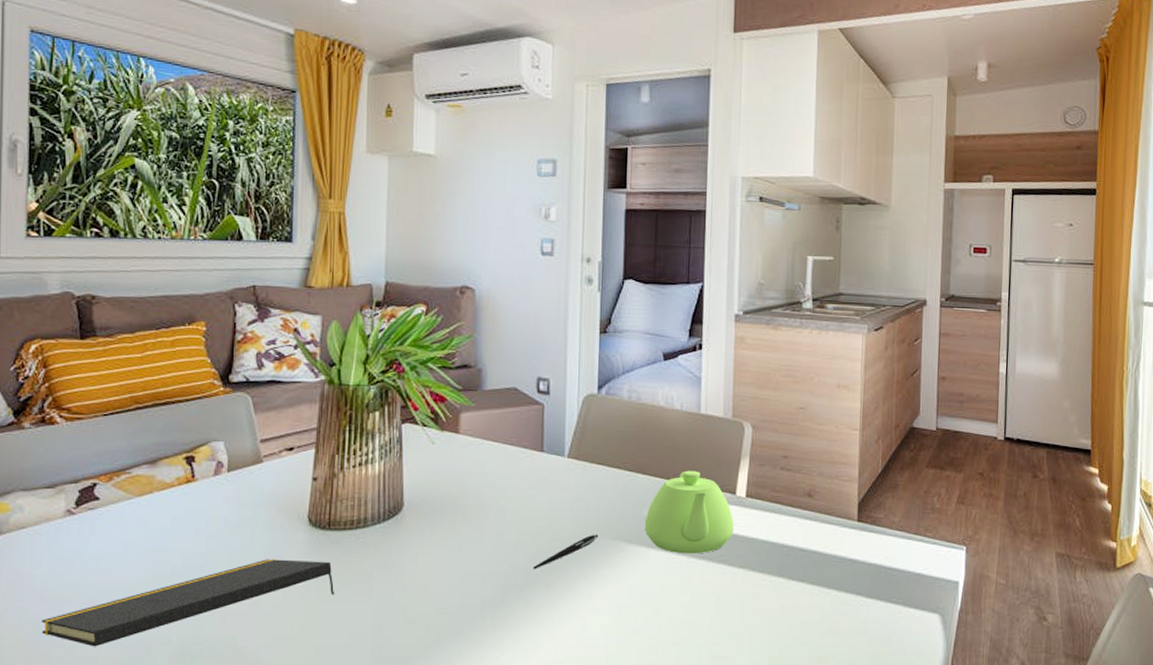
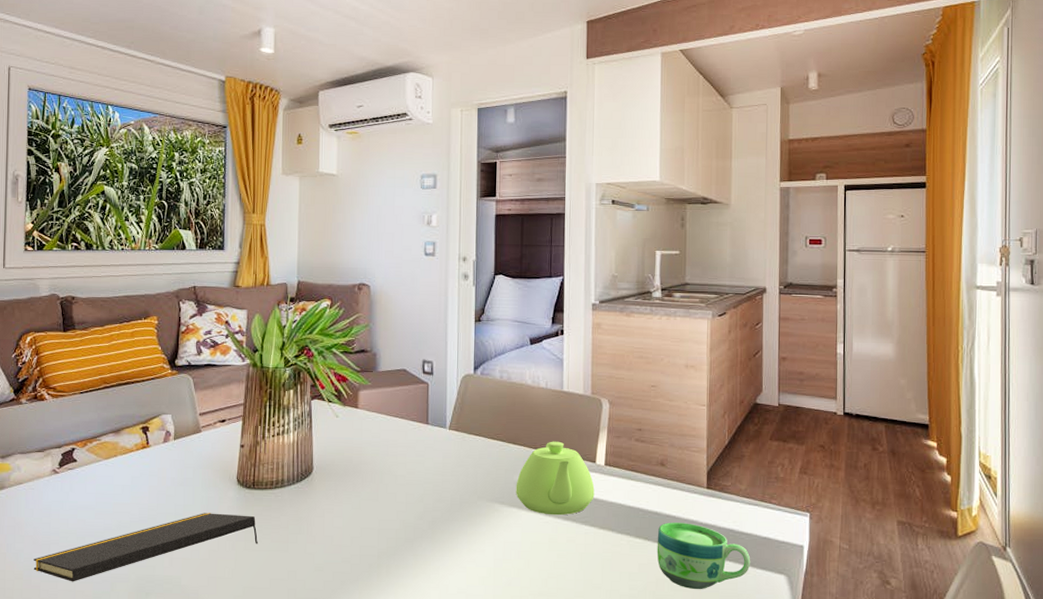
pen: present [533,534,599,569] -> none [421,496,476,526]
cup: none [801,559,903,633] -> present [657,522,751,590]

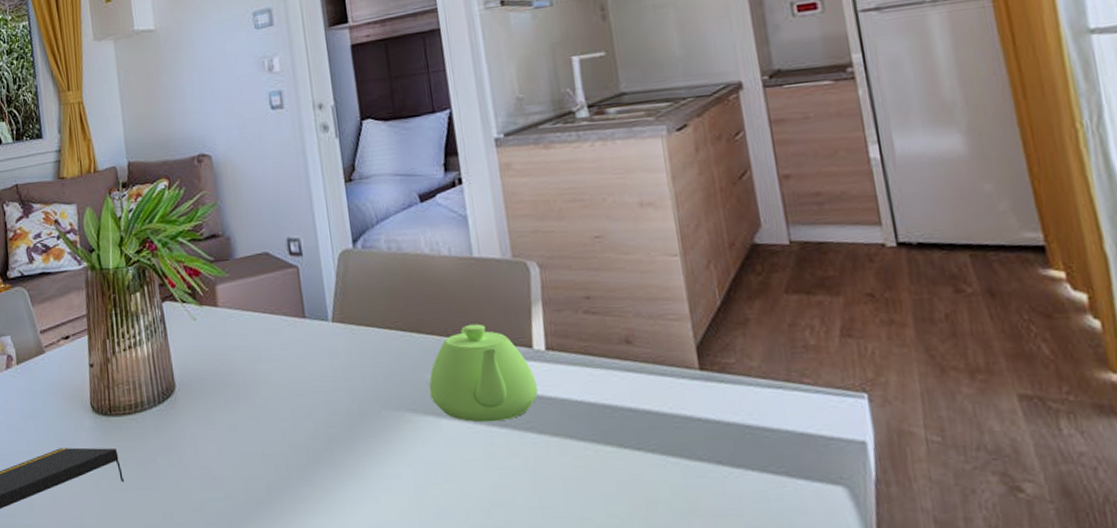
cup: present [657,522,751,590] -> none [636,420,786,514]

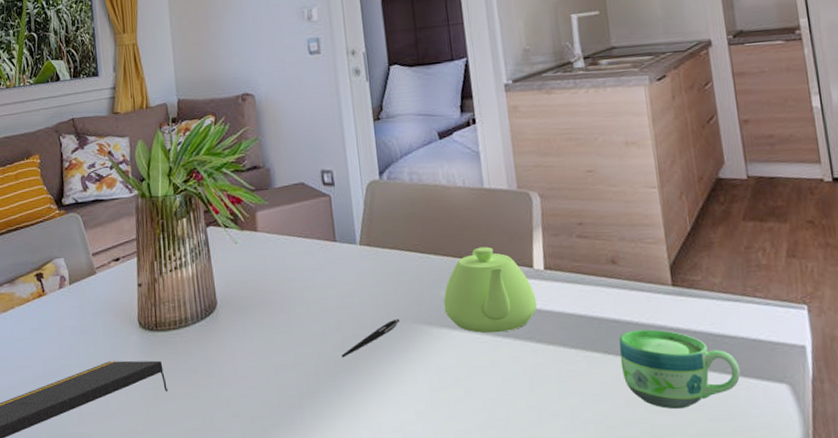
pen: none [314,405,380,448] -> present [341,318,400,358]
cup: none [636,420,786,514] -> present [619,329,741,410]

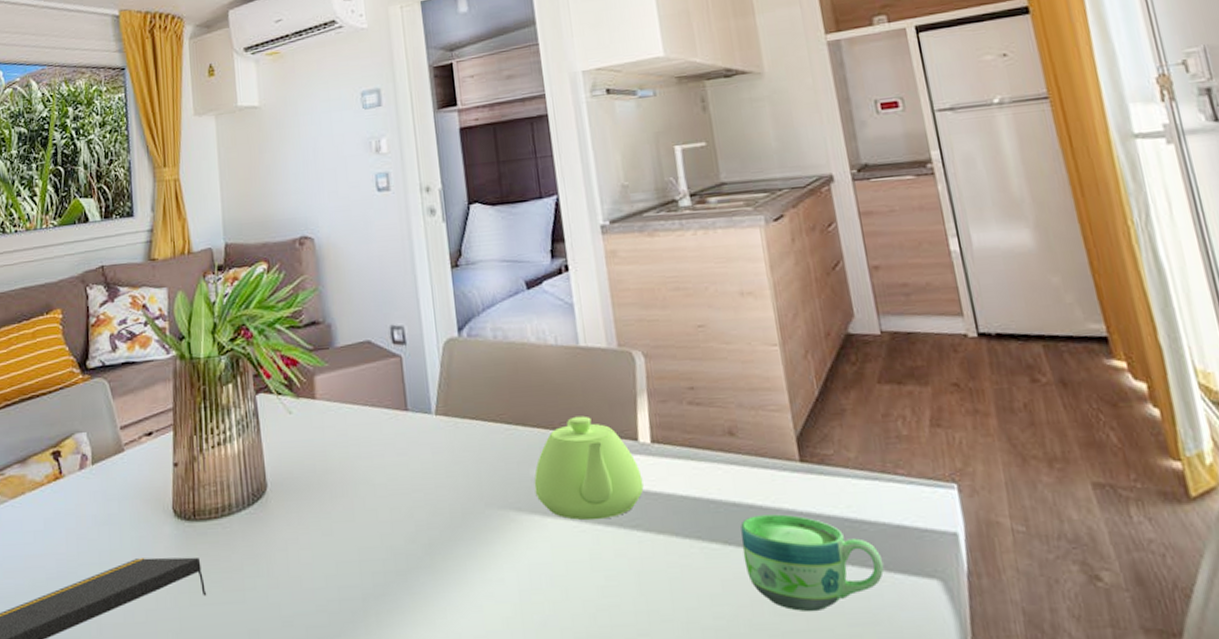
pen: present [341,318,400,358] -> none [414,503,483,552]

